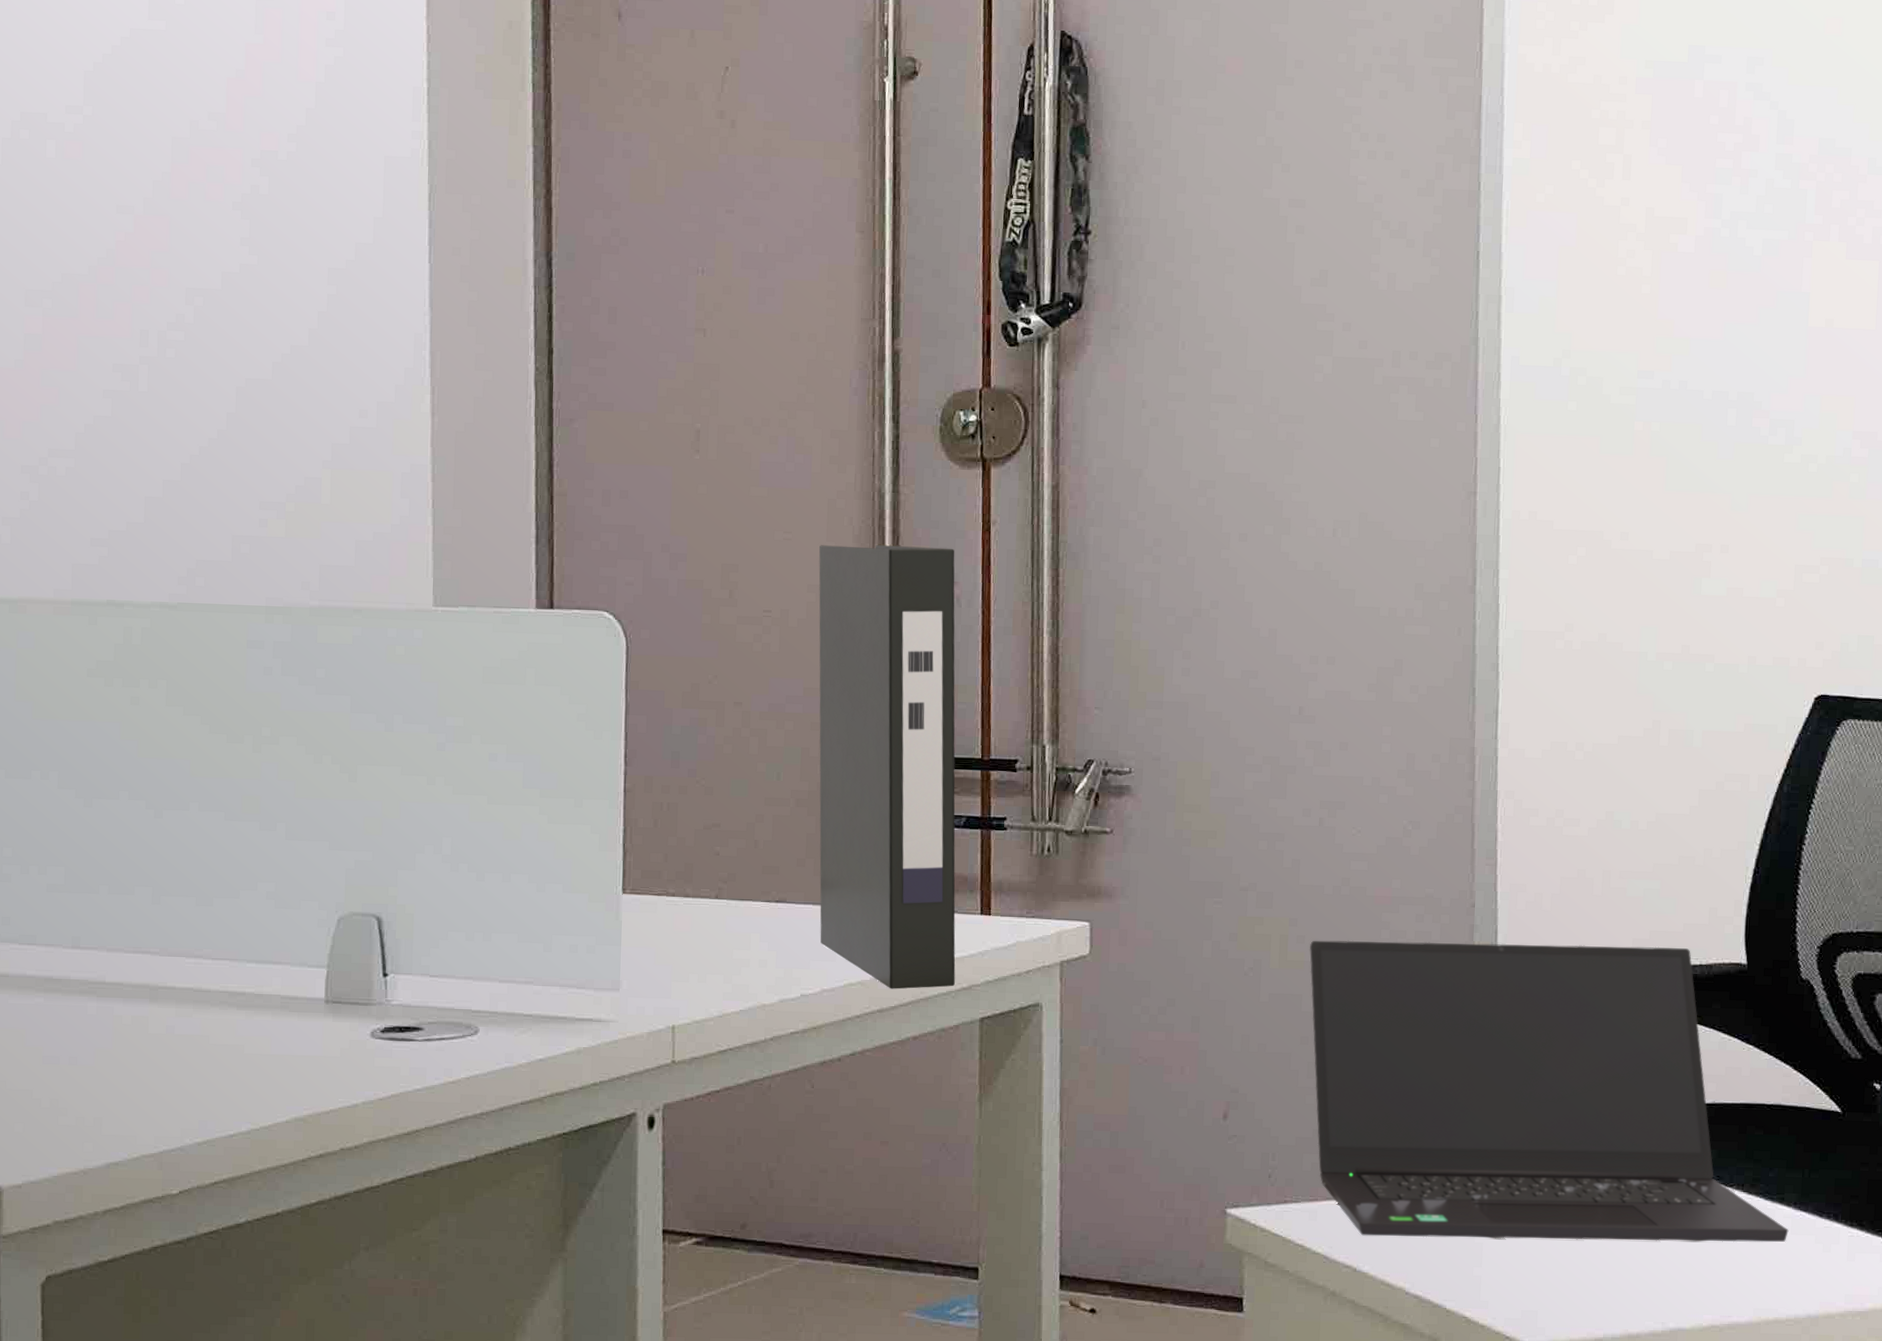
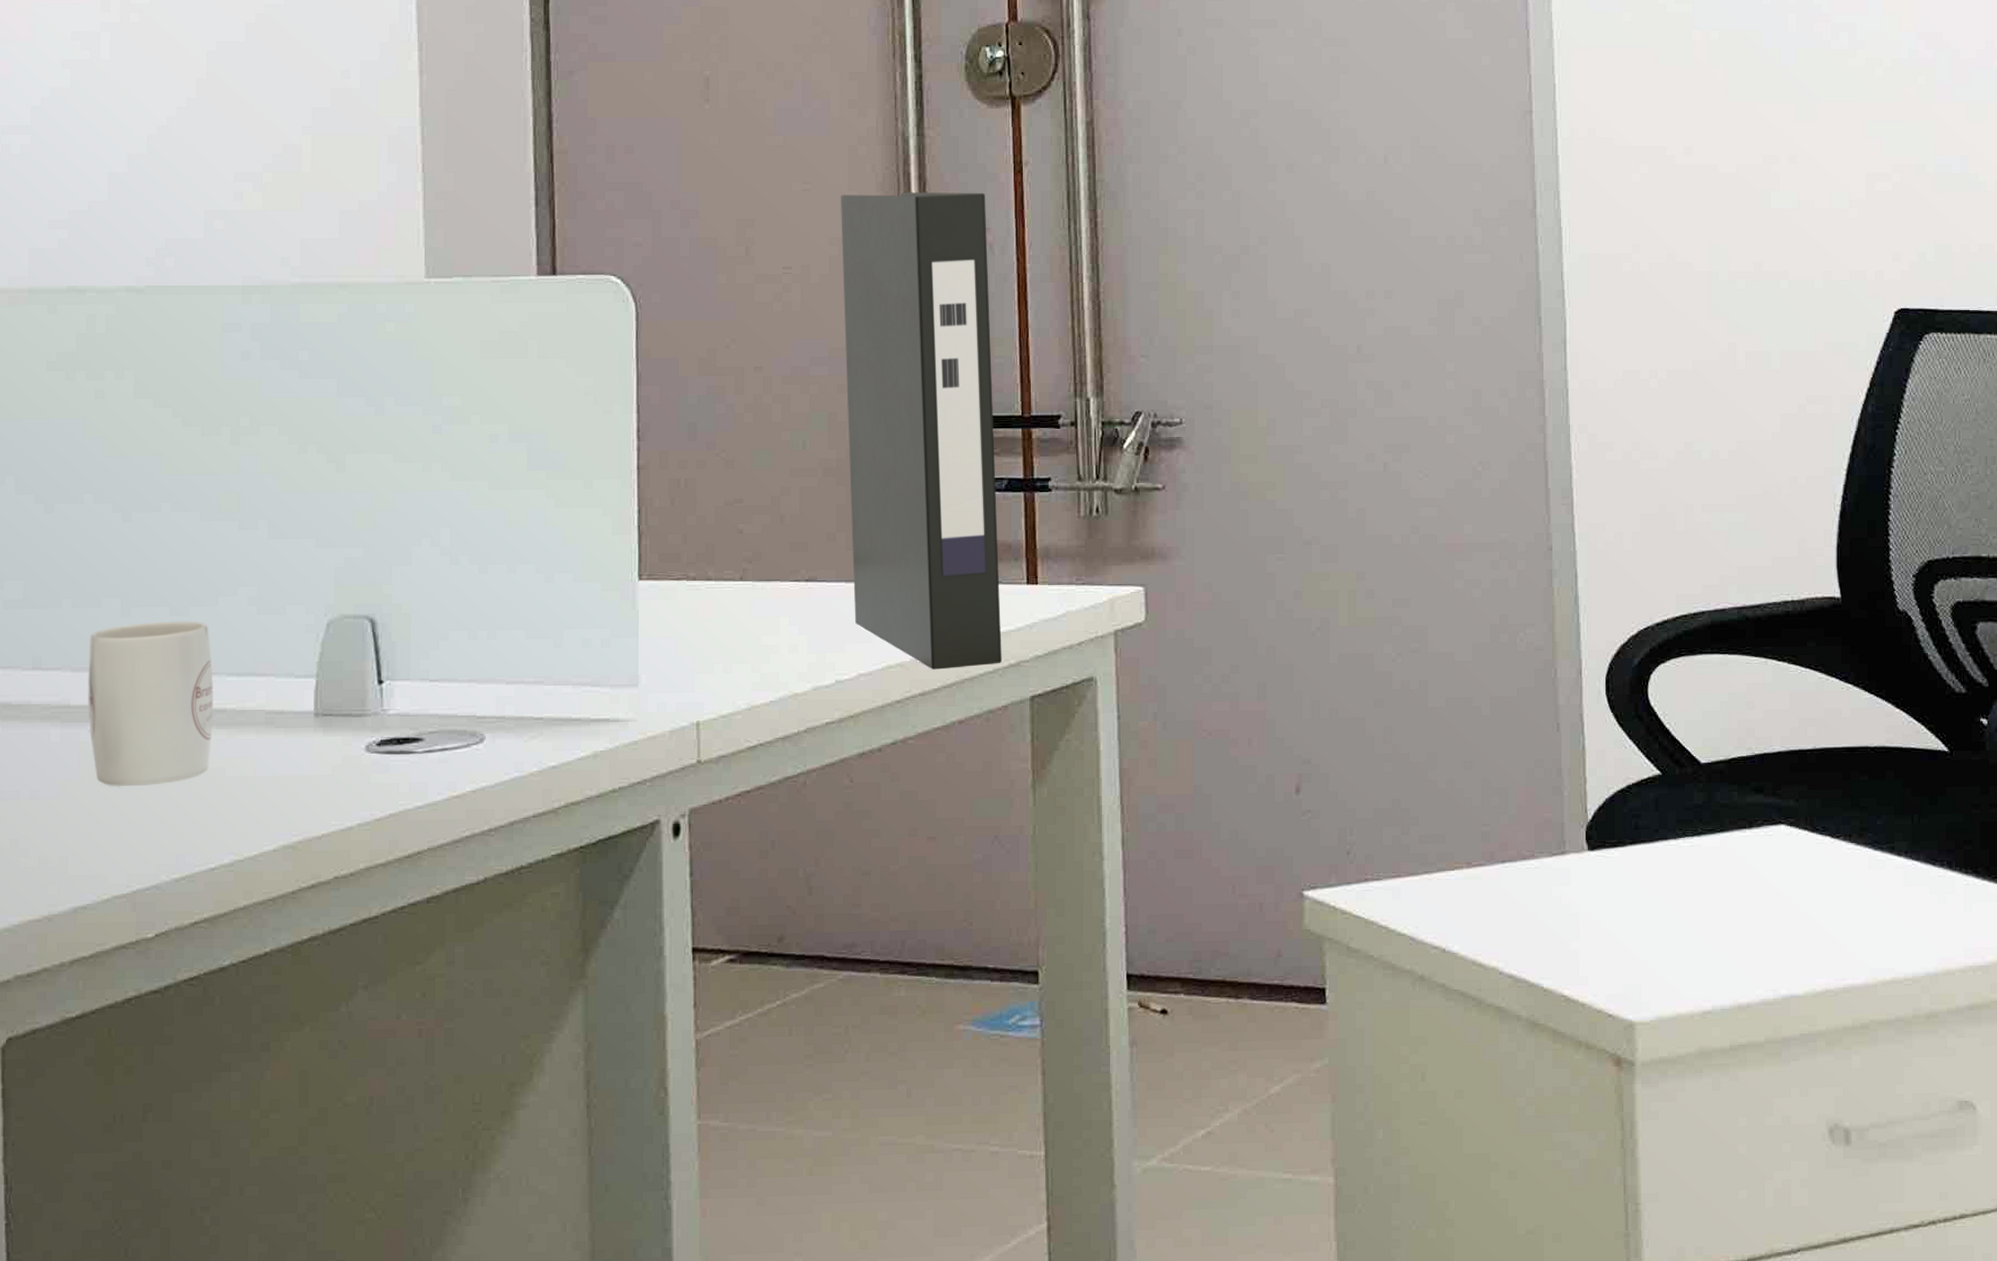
mug: none [121,910,234,1058] -> present [87,621,213,787]
laptop: present [1309,940,1789,1243] -> none [1379,583,1901,913]

